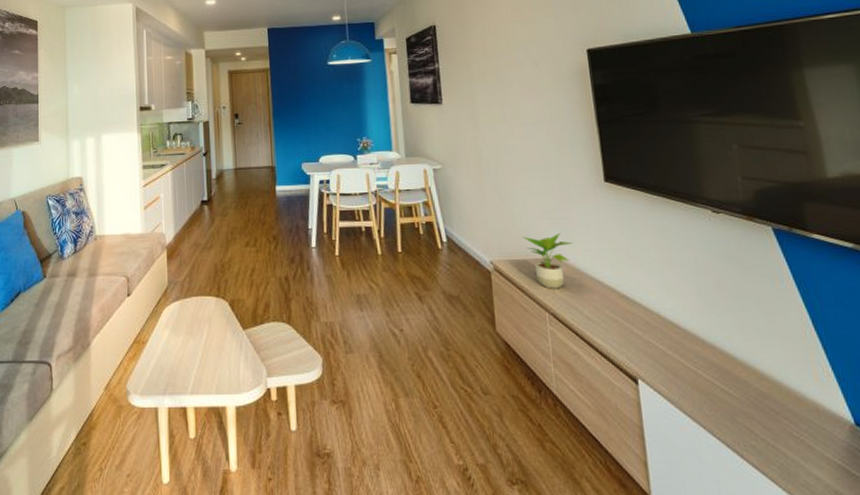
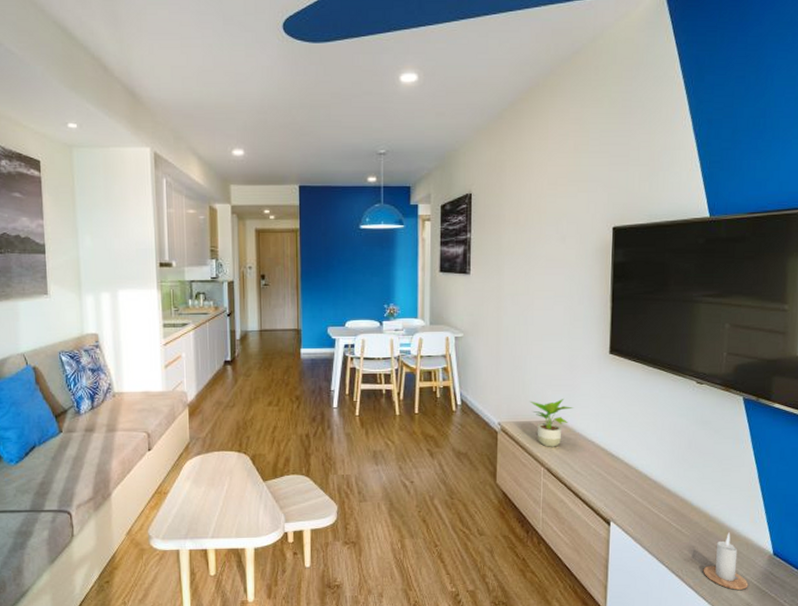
candle: none [766,394,831,472] -> present [703,532,748,590]

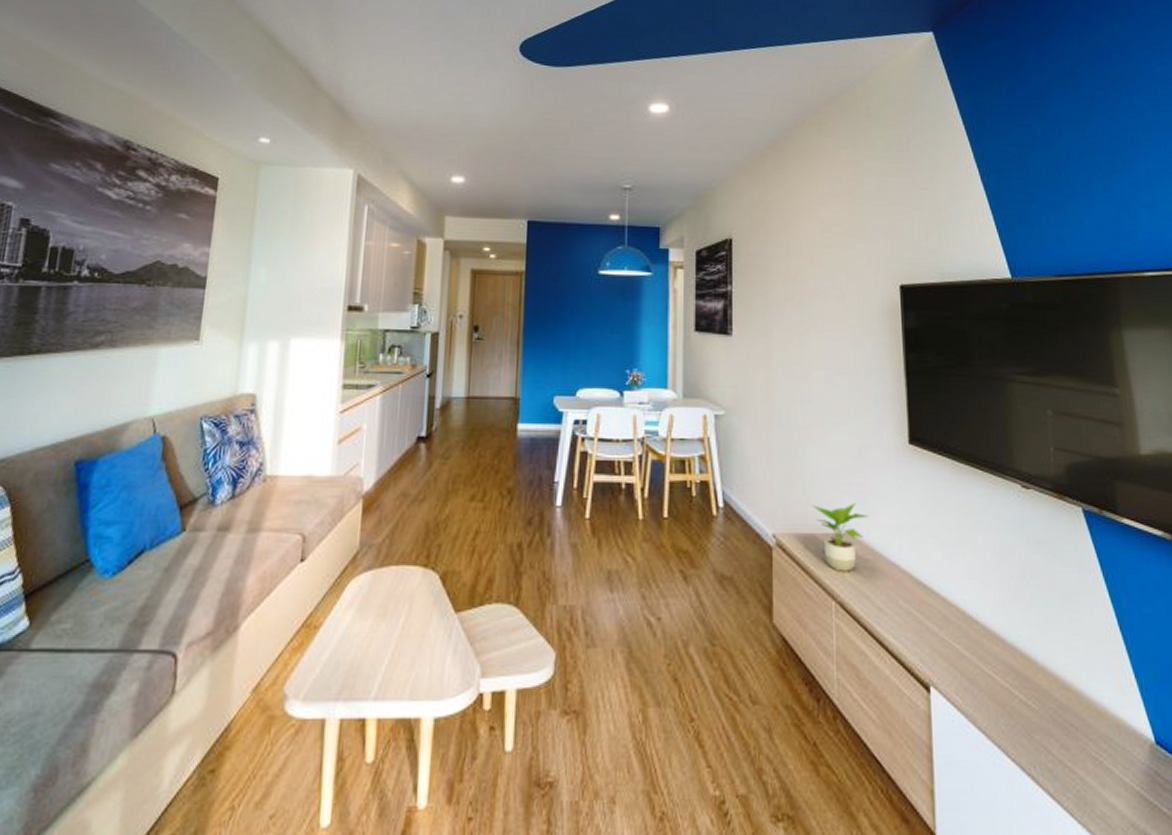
candle: present [703,532,748,590] -> none [1063,707,1129,800]

